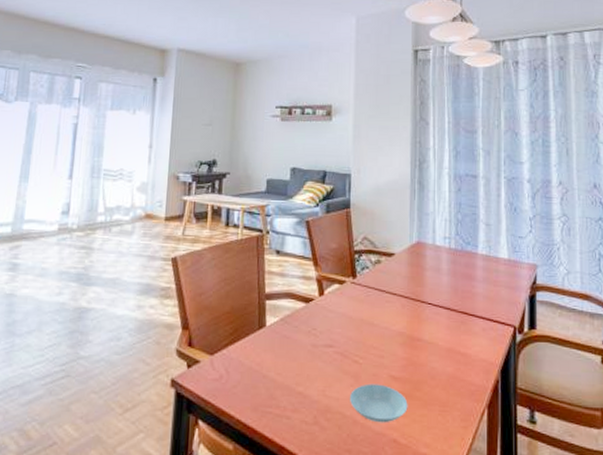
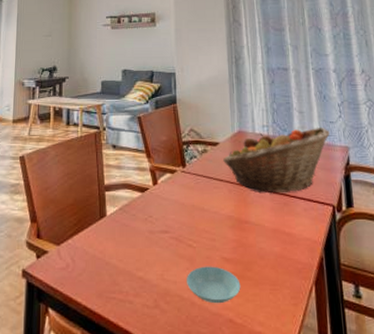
fruit basket: none [398,241,517,311] -> present [223,127,330,194]

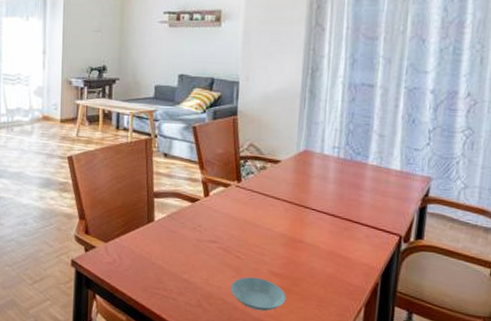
fruit basket: present [223,127,330,194] -> none [283,153,412,218]

